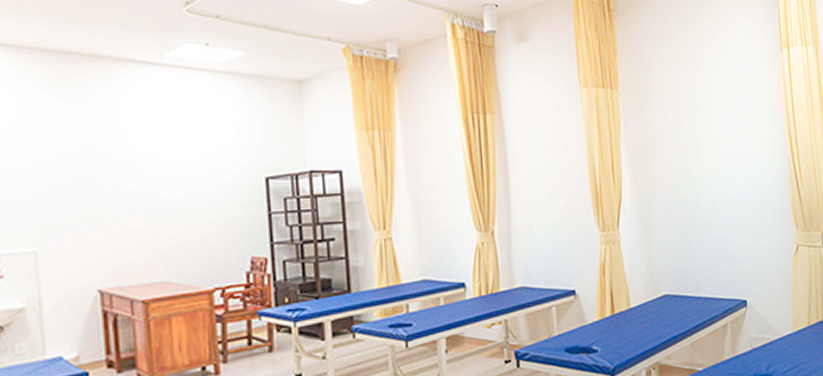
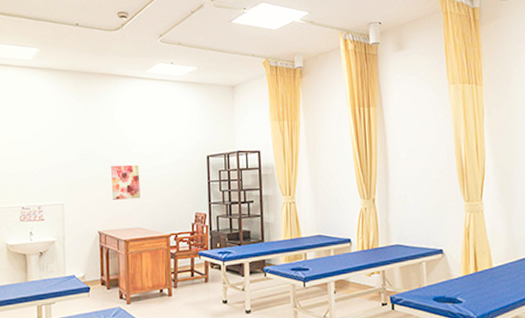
wall art: none [113,191,165,243] -> present [110,164,140,200]

